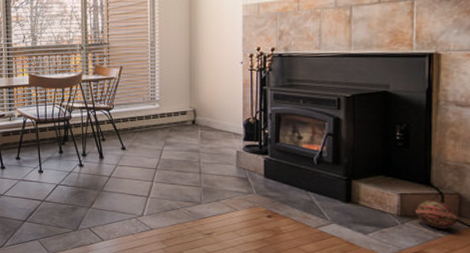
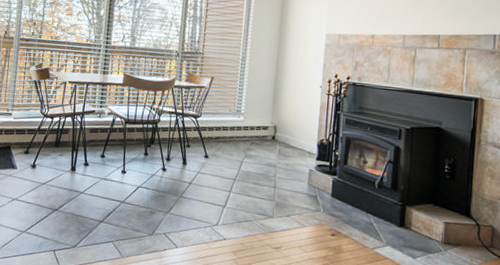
decorative ball: present [415,200,458,229] -> none [456,230,490,258]

